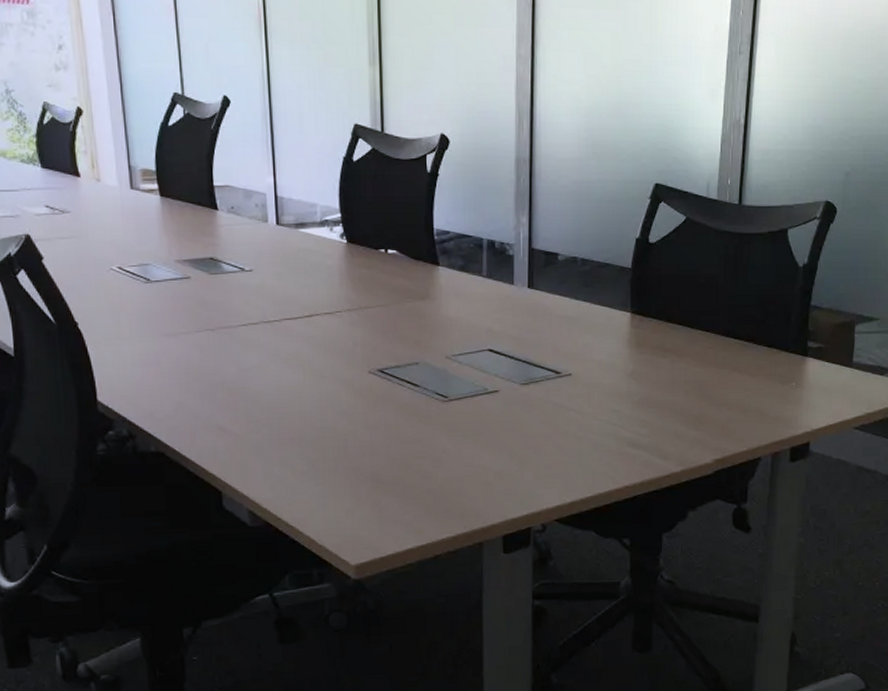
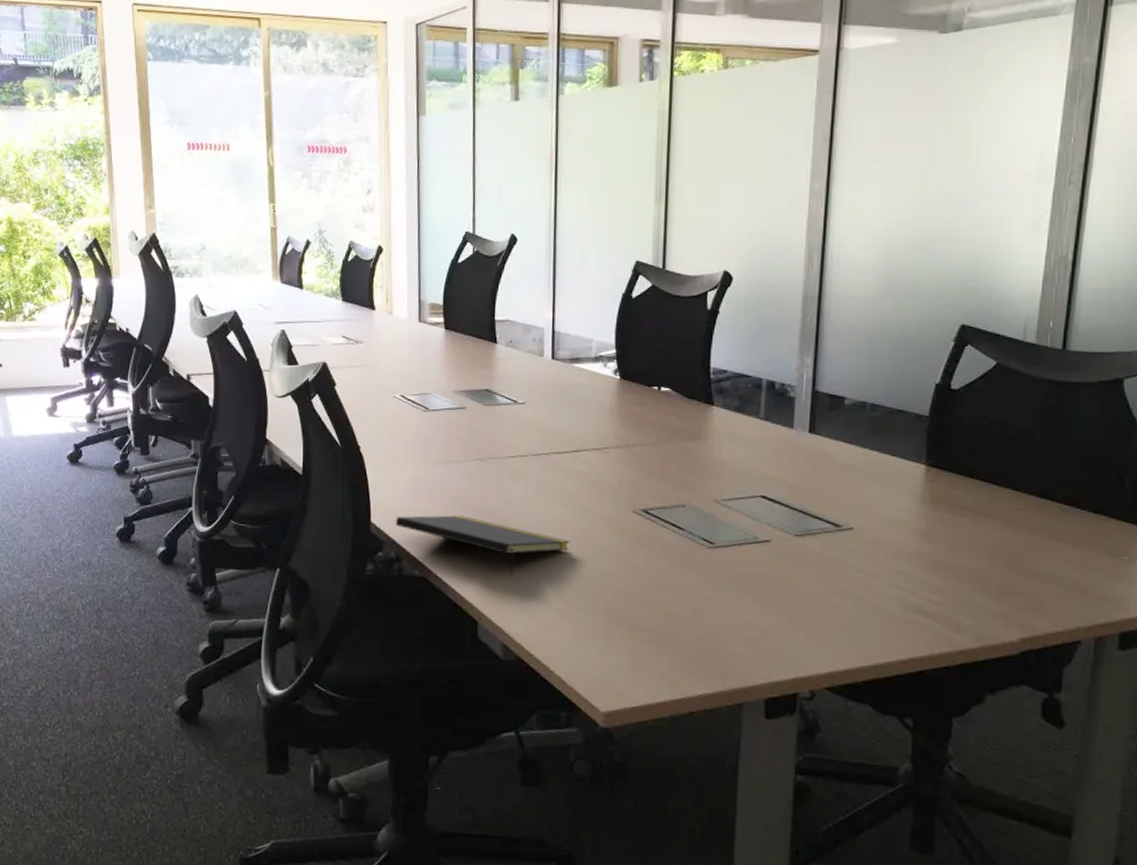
notepad: none [125,387,309,443] -> present [396,515,570,575]

